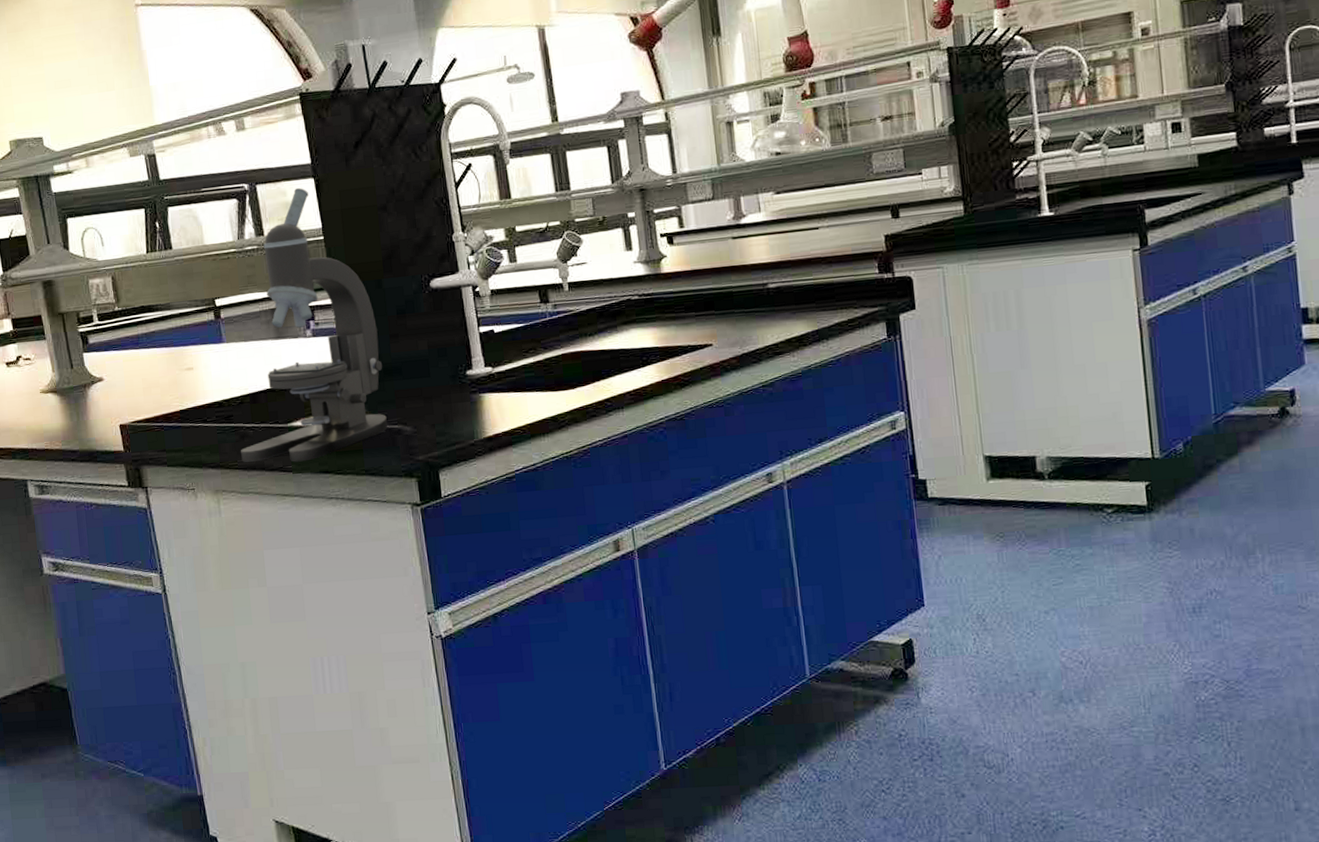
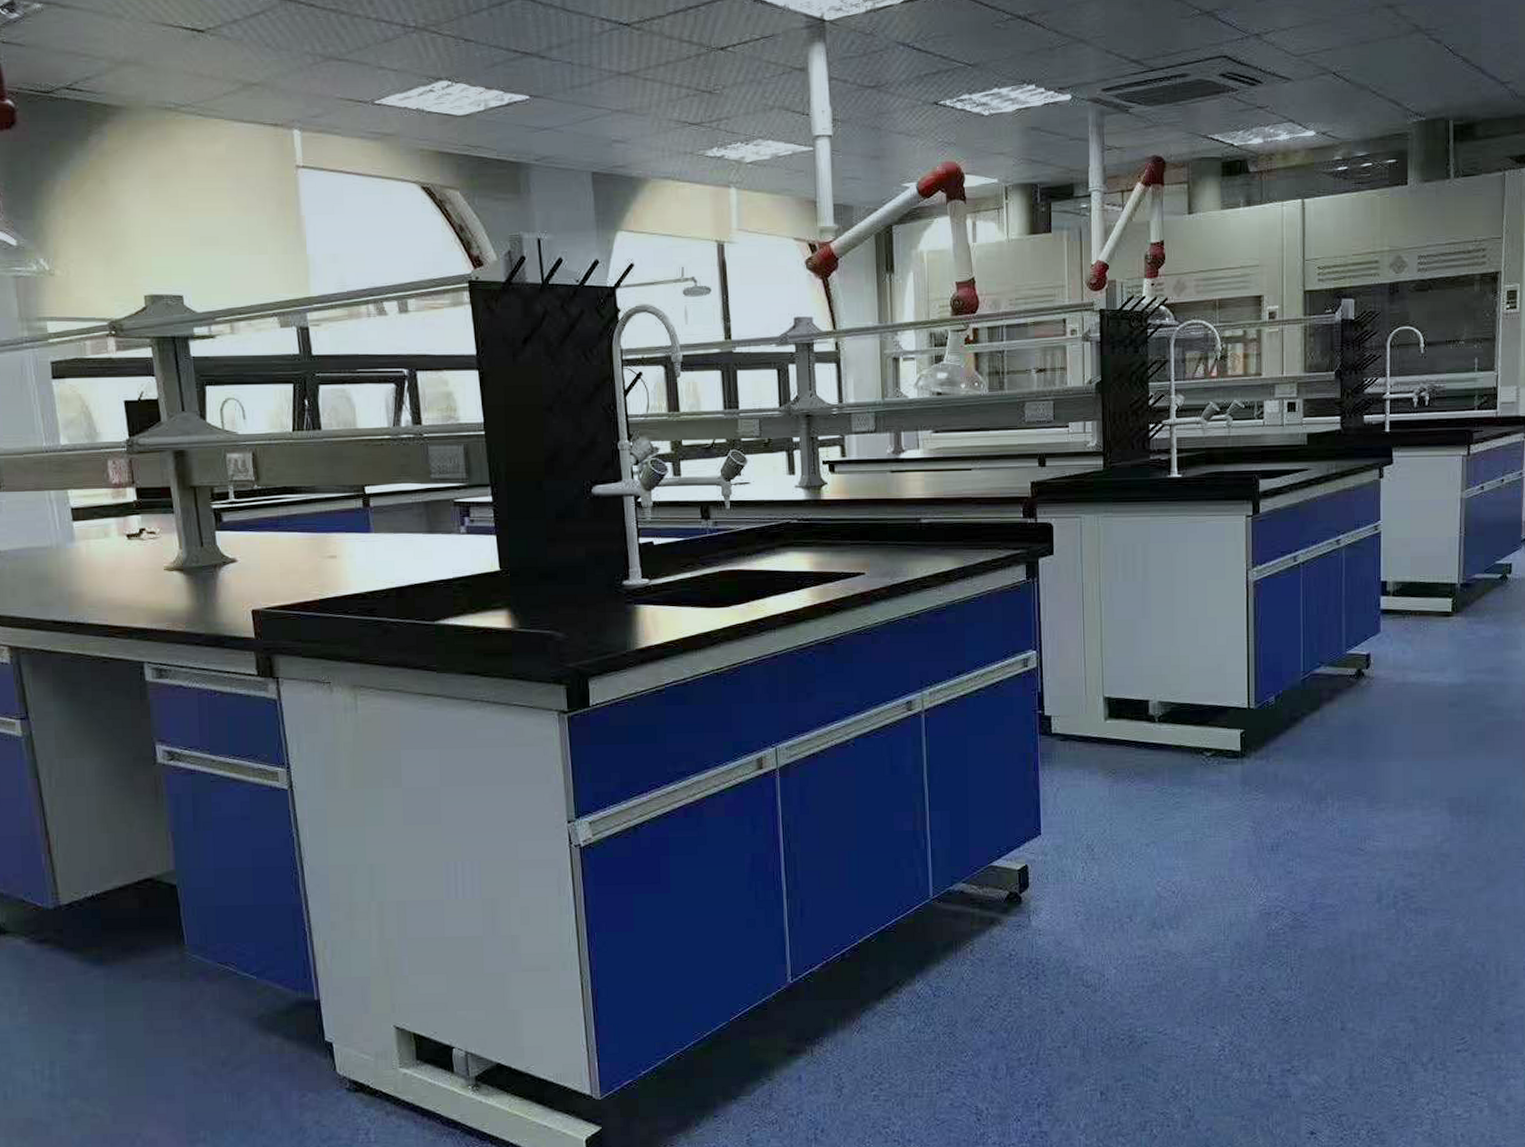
microscope: present [240,187,388,462] -> none [382,378,539,662]

